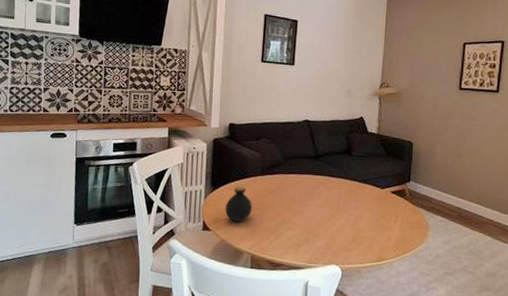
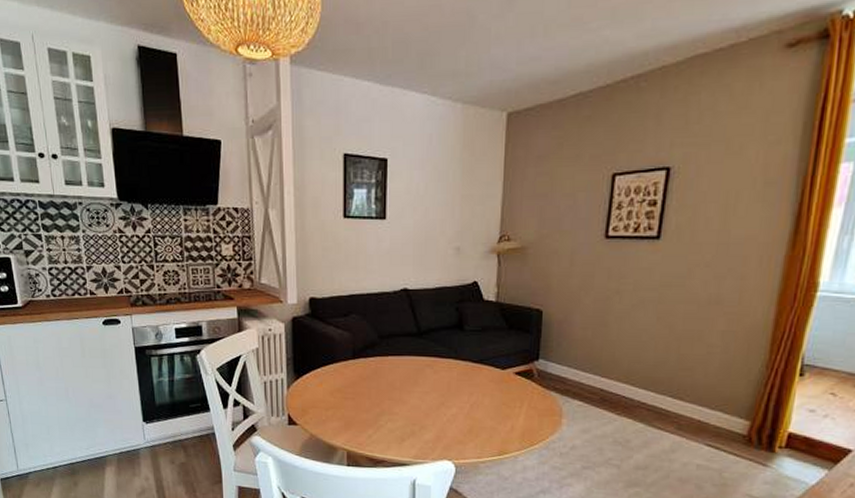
bottle: present [225,184,252,223] -> none [312,370,344,415]

